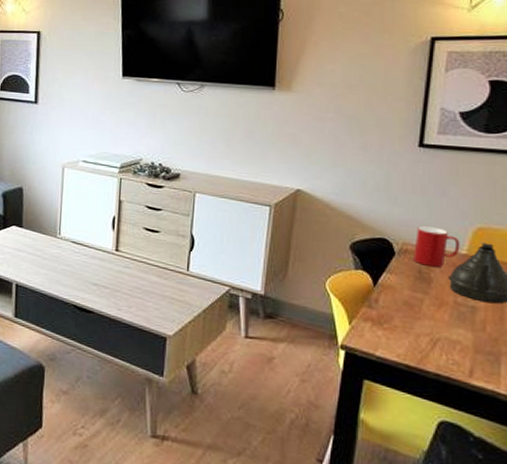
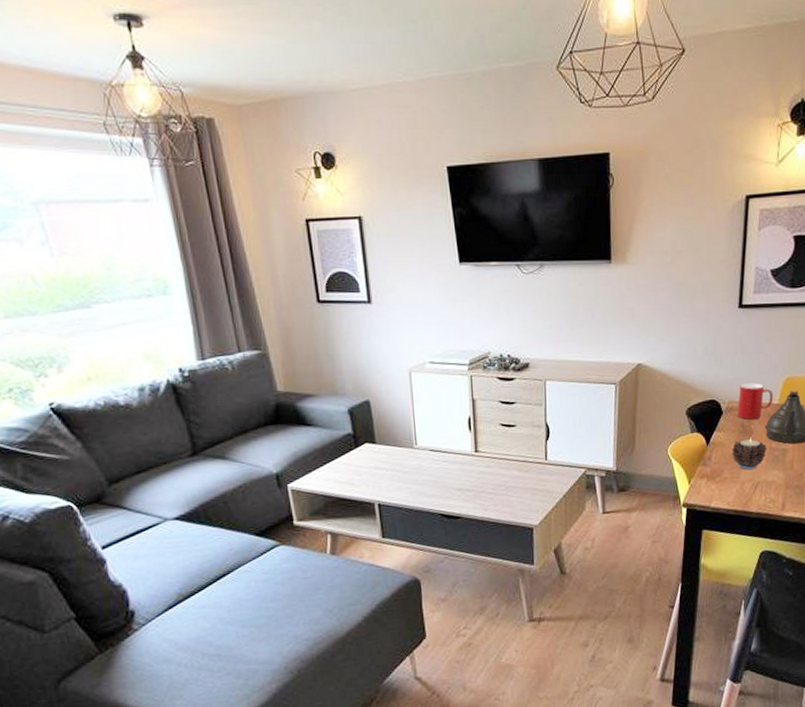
candle: none [405,286,451,323] -> present [732,437,767,470]

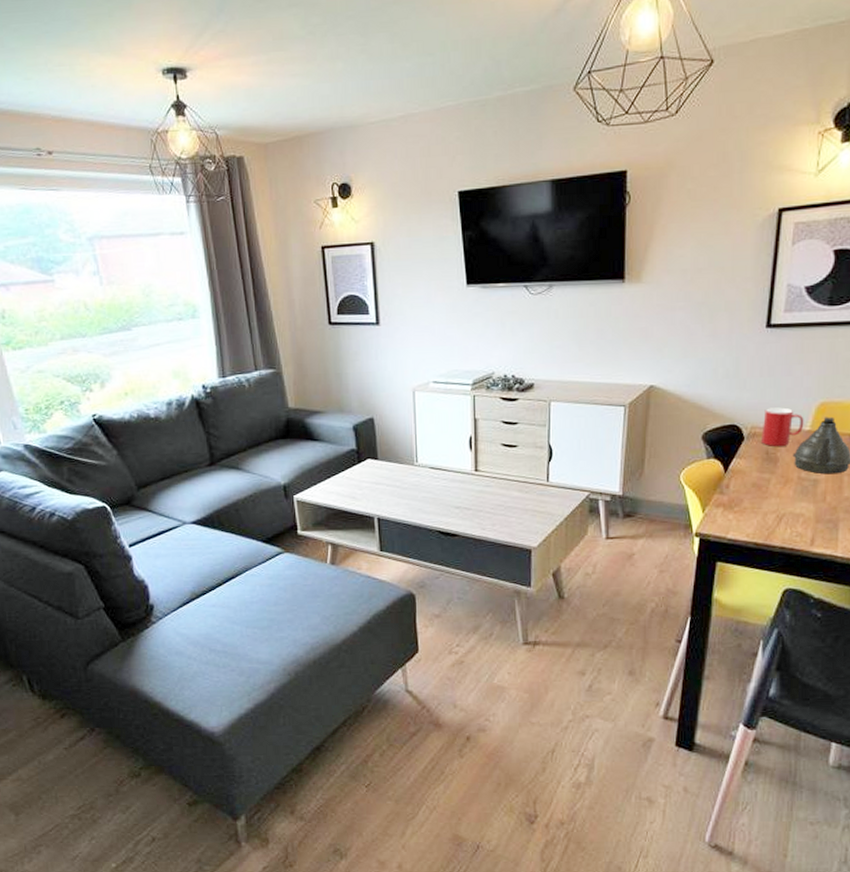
candle: present [732,437,767,470] -> none [754,465,795,501]

